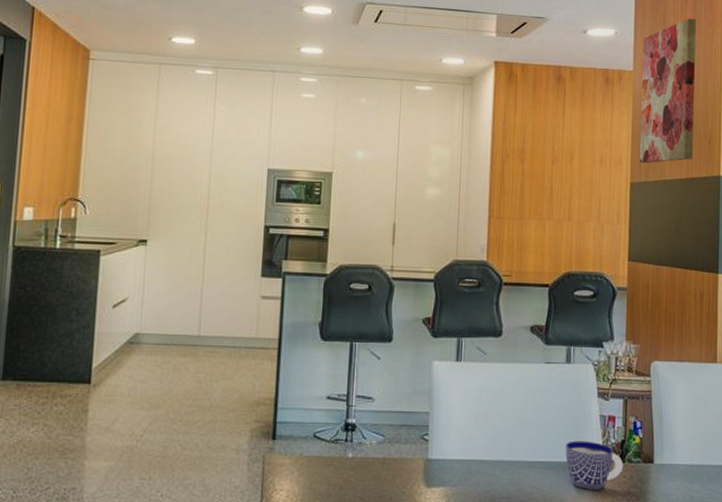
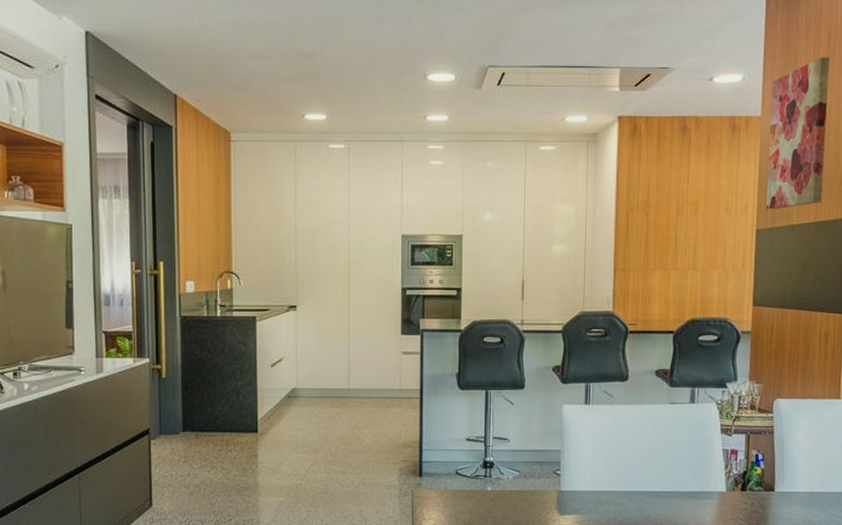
cup: present [565,441,624,491] -> none [689,472,745,517]

